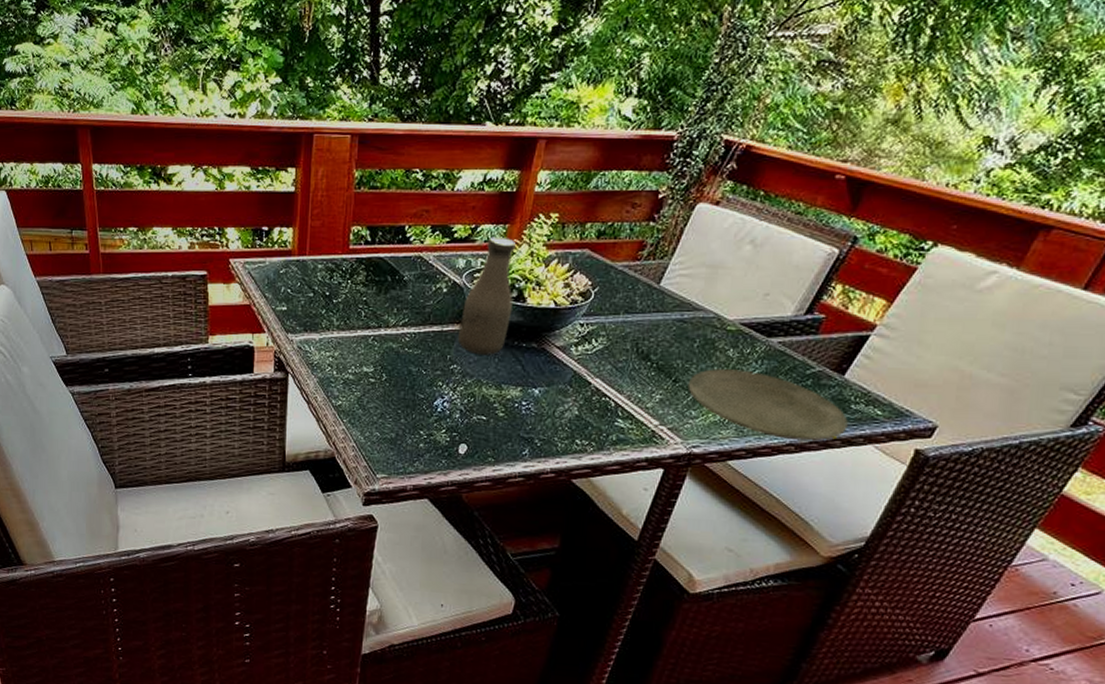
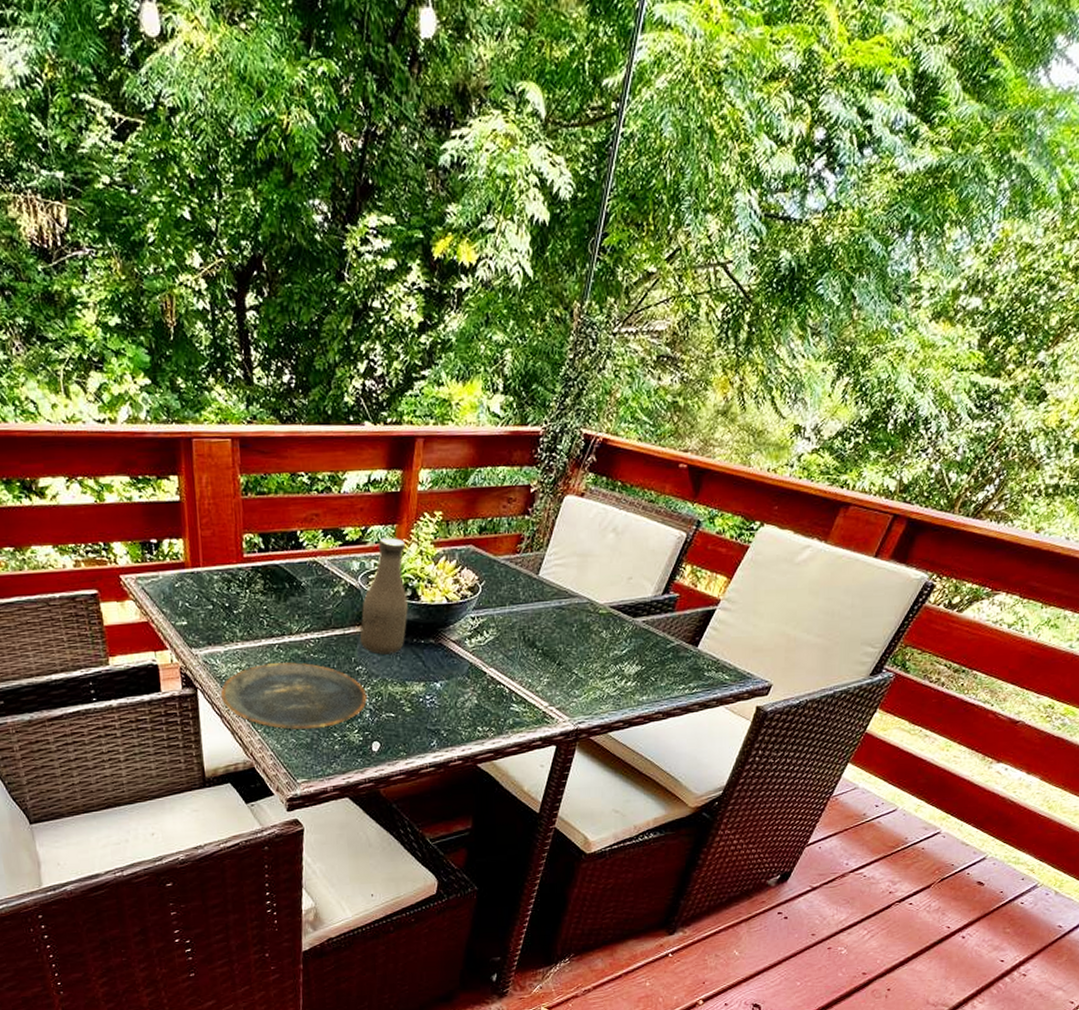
plate: none [310,354,459,425] -> present [220,662,367,730]
plate: present [687,369,848,441] -> none [570,649,703,709]

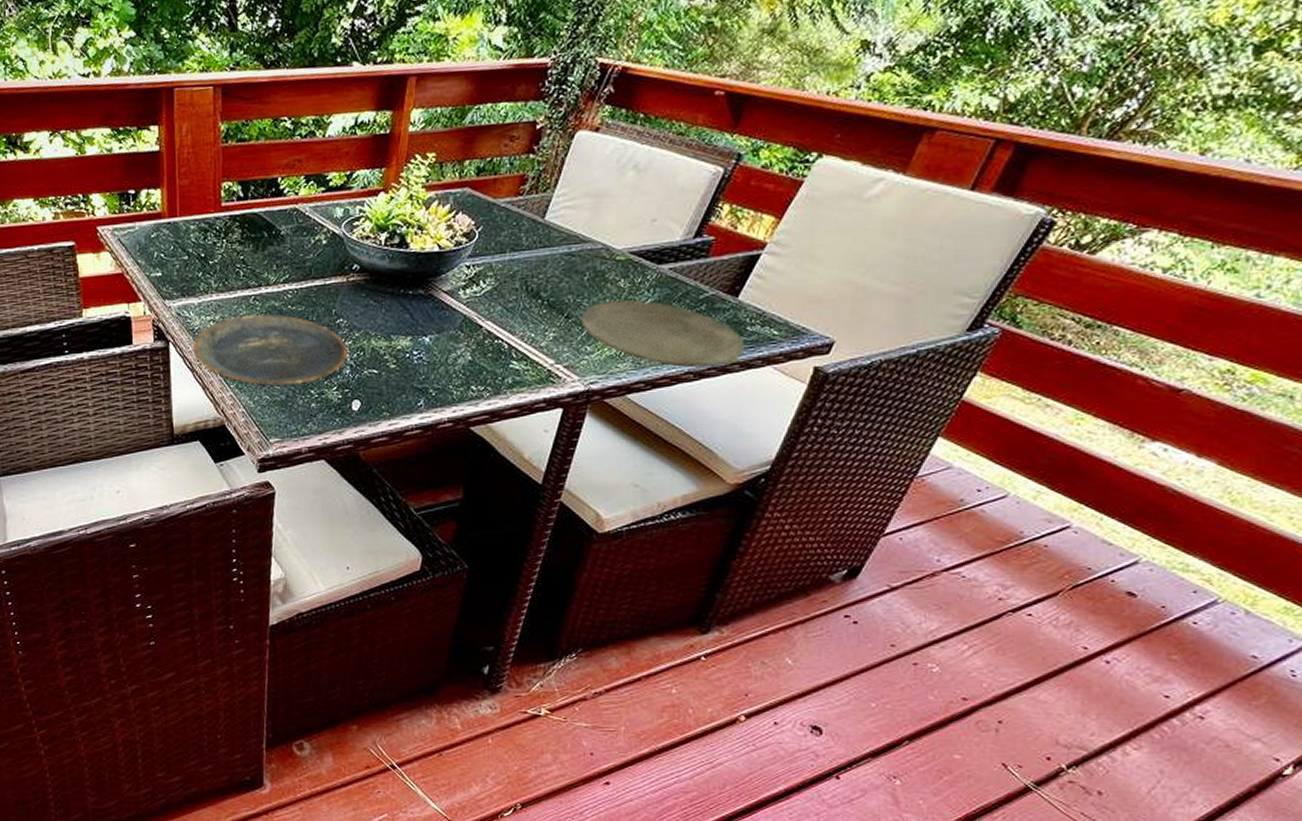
bottle: present [359,537,408,655] -> none [341,181,395,307]
plate: none [570,649,703,709] -> present [581,300,745,368]

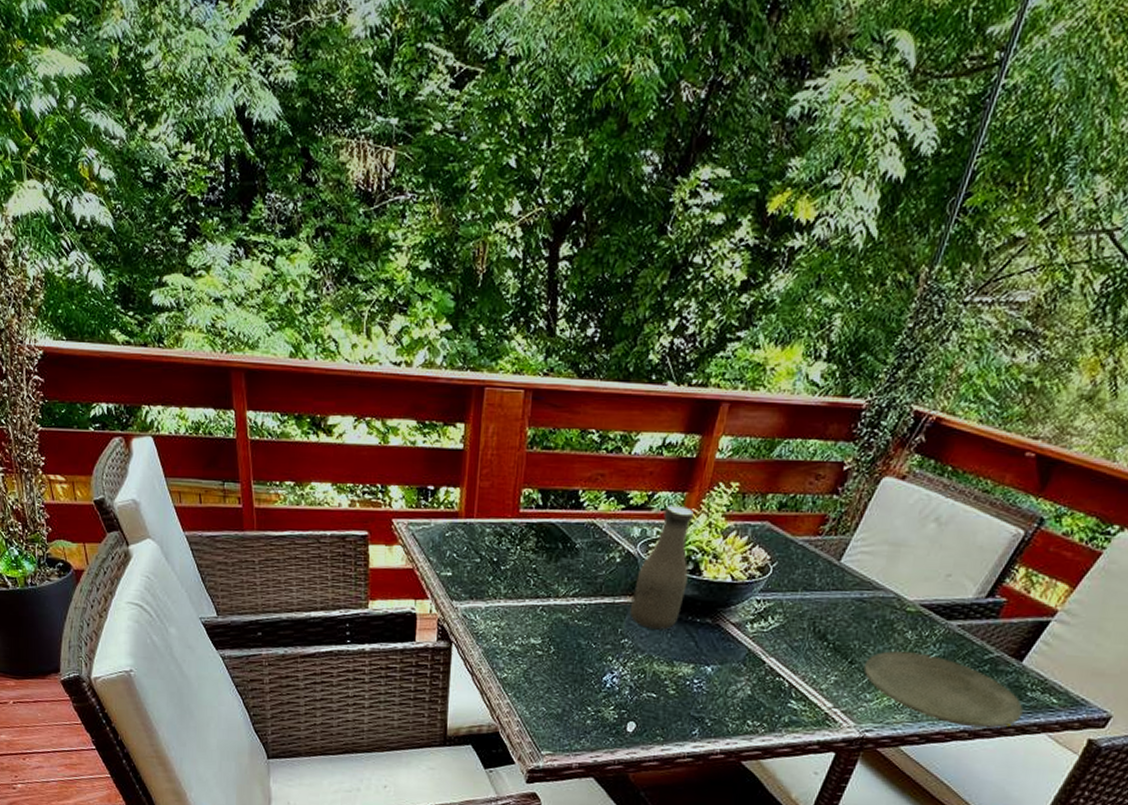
plate: present [192,314,348,387] -> none [474,625,629,701]
bottle: none [341,181,395,307] -> present [629,504,694,630]

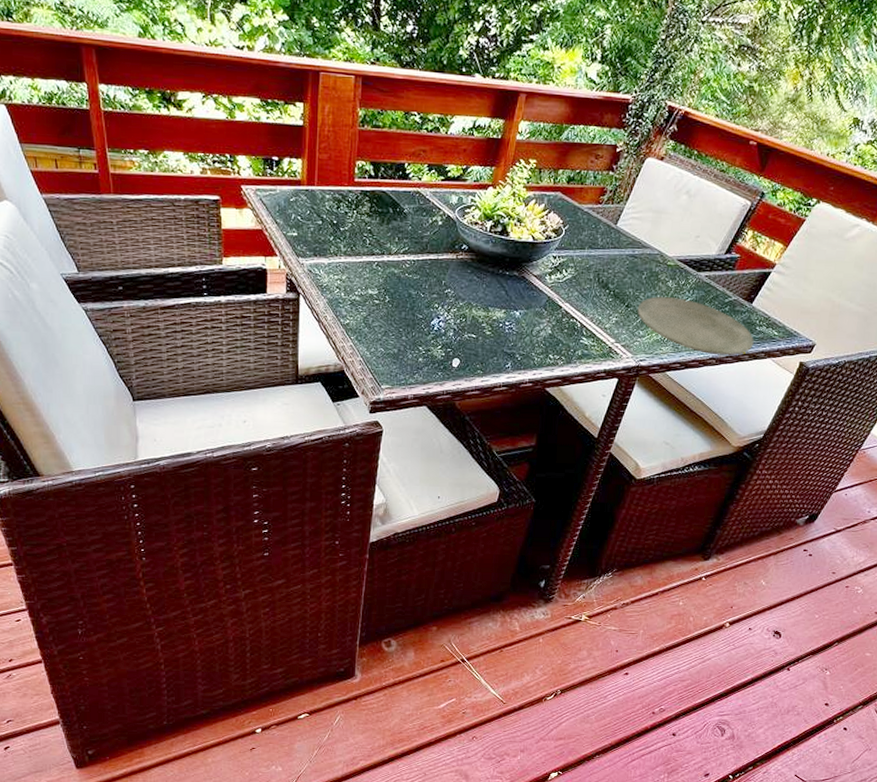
bottle: present [629,504,694,630] -> none [451,177,500,282]

